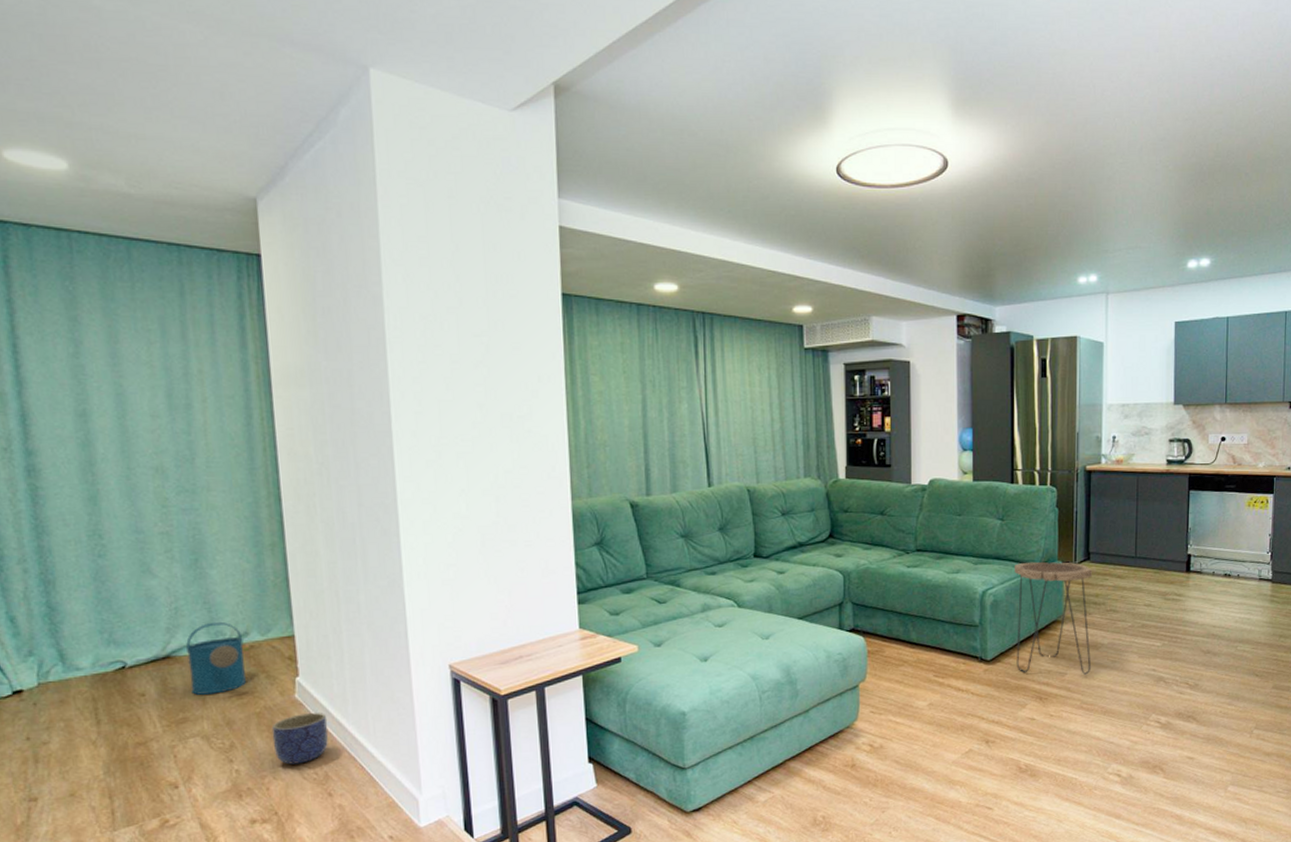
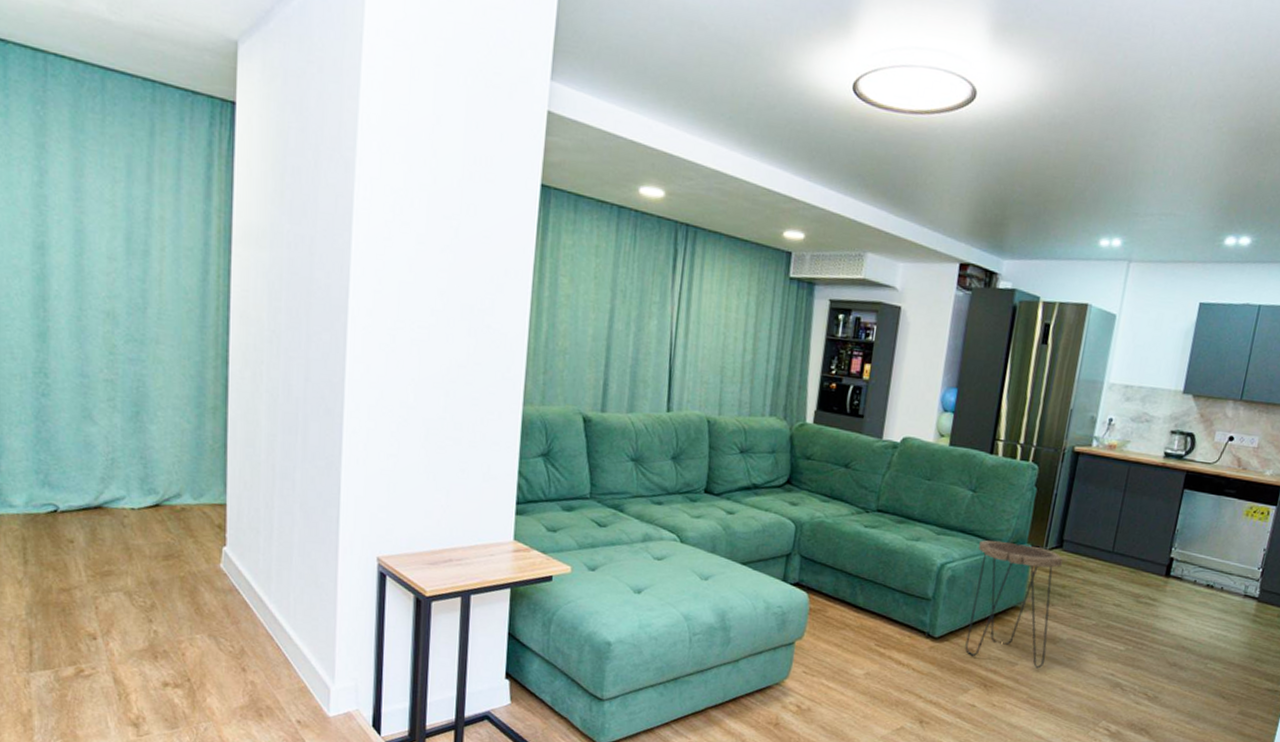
watering can: present [185,622,247,695] -> none [118,479,175,552]
planter: present [271,712,329,765] -> none [193,584,250,635]

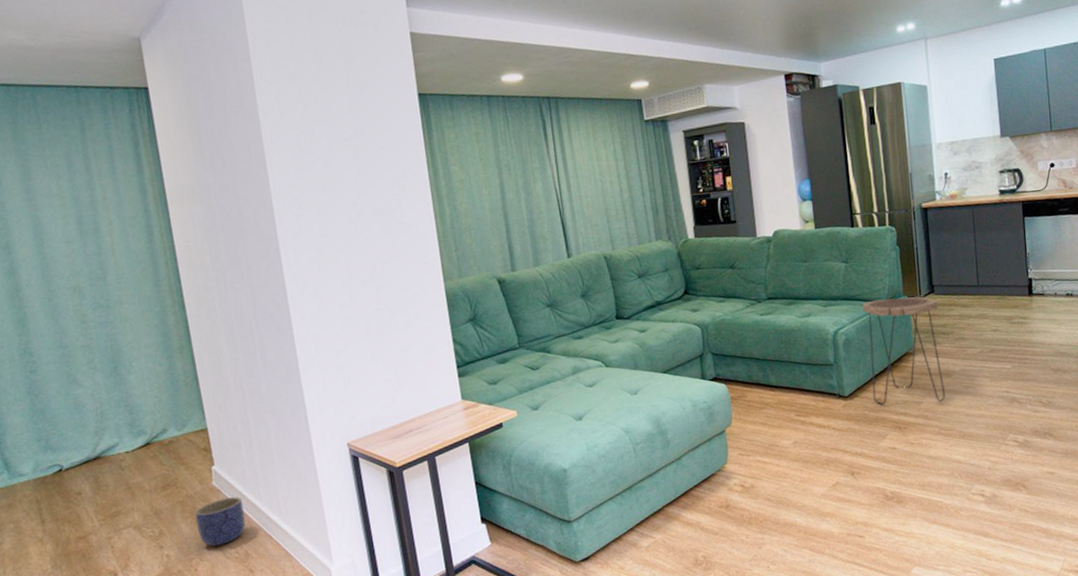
planter: none [193,584,250,635] -> present [194,497,246,547]

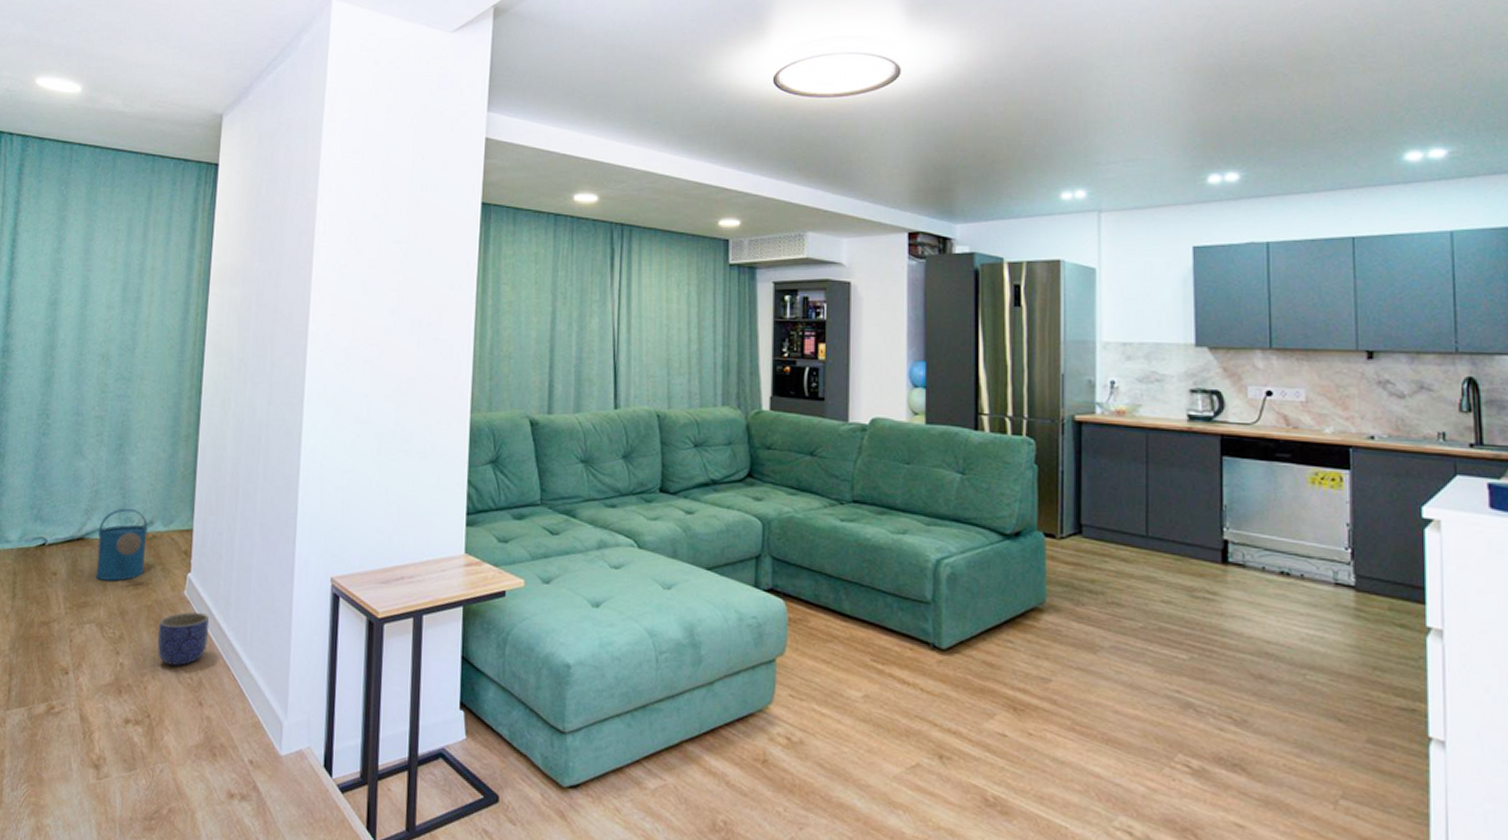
watering can: none [112,422,169,490] -> present [95,509,148,581]
side table: present [862,296,946,405] -> none [979,528,1087,686]

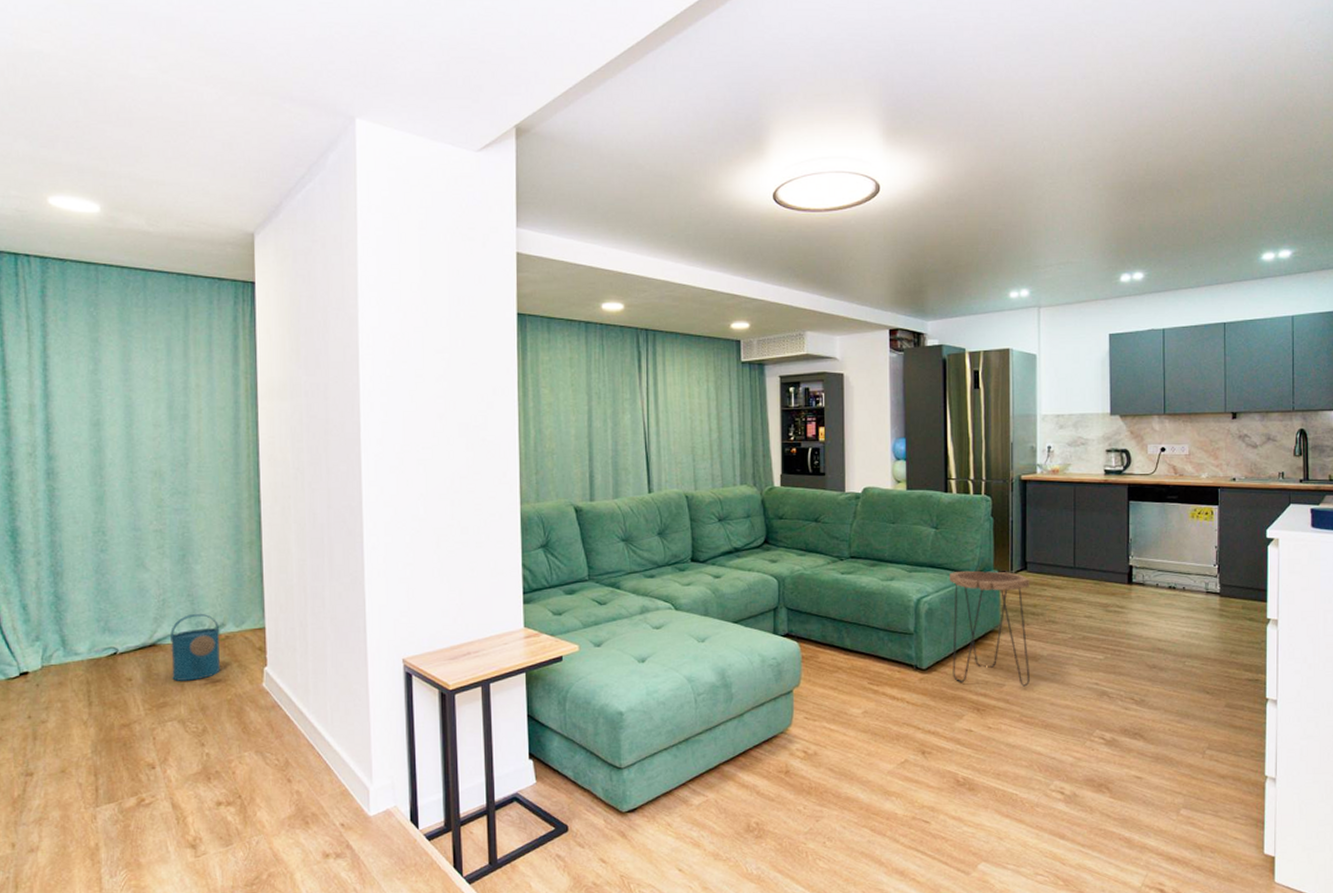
planter: present [157,612,210,666] -> none [240,700,291,750]
side table: none [979,528,1087,686] -> present [949,570,1031,687]

